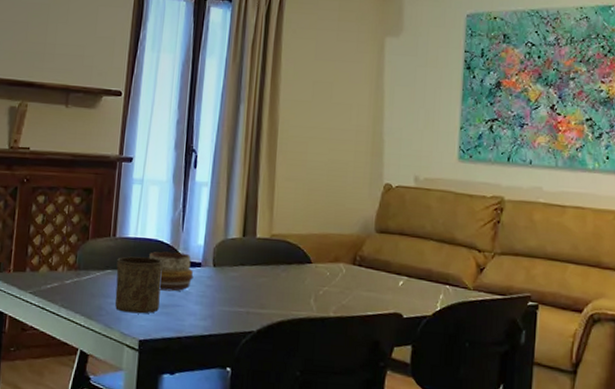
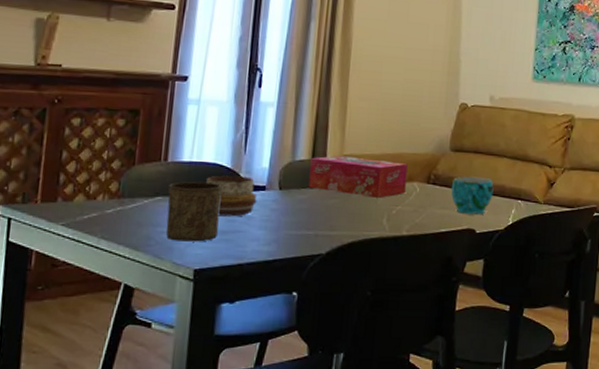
tissue box: none [240,234,334,278] -> present [308,155,408,198]
cup: none [376,259,420,299] -> present [451,176,494,214]

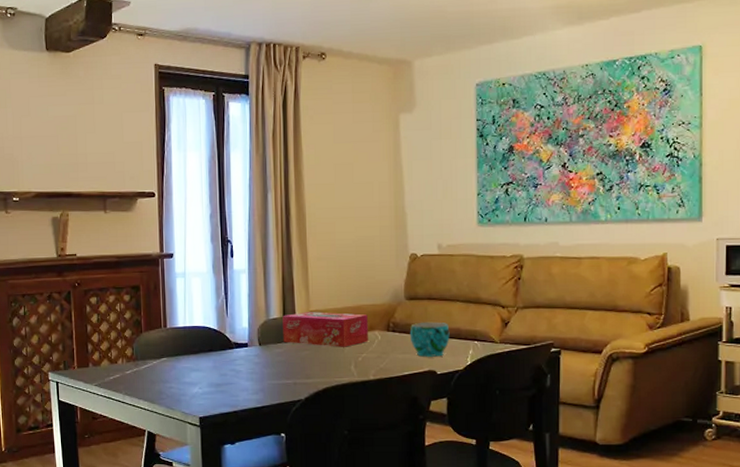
cup: present [165,181,222,242] -> none [171,343,214,394]
decorative bowl: present [206,175,257,217] -> none [199,336,242,372]

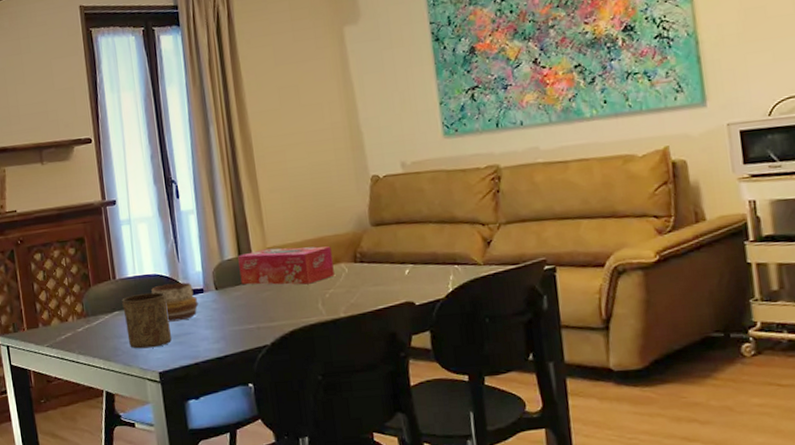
cup: none [171,343,214,394] -> present [122,292,172,349]
decorative bowl: none [199,336,242,372] -> present [151,282,199,322]
cup: present [409,322,450,357] -> none [379,247,426,288]

